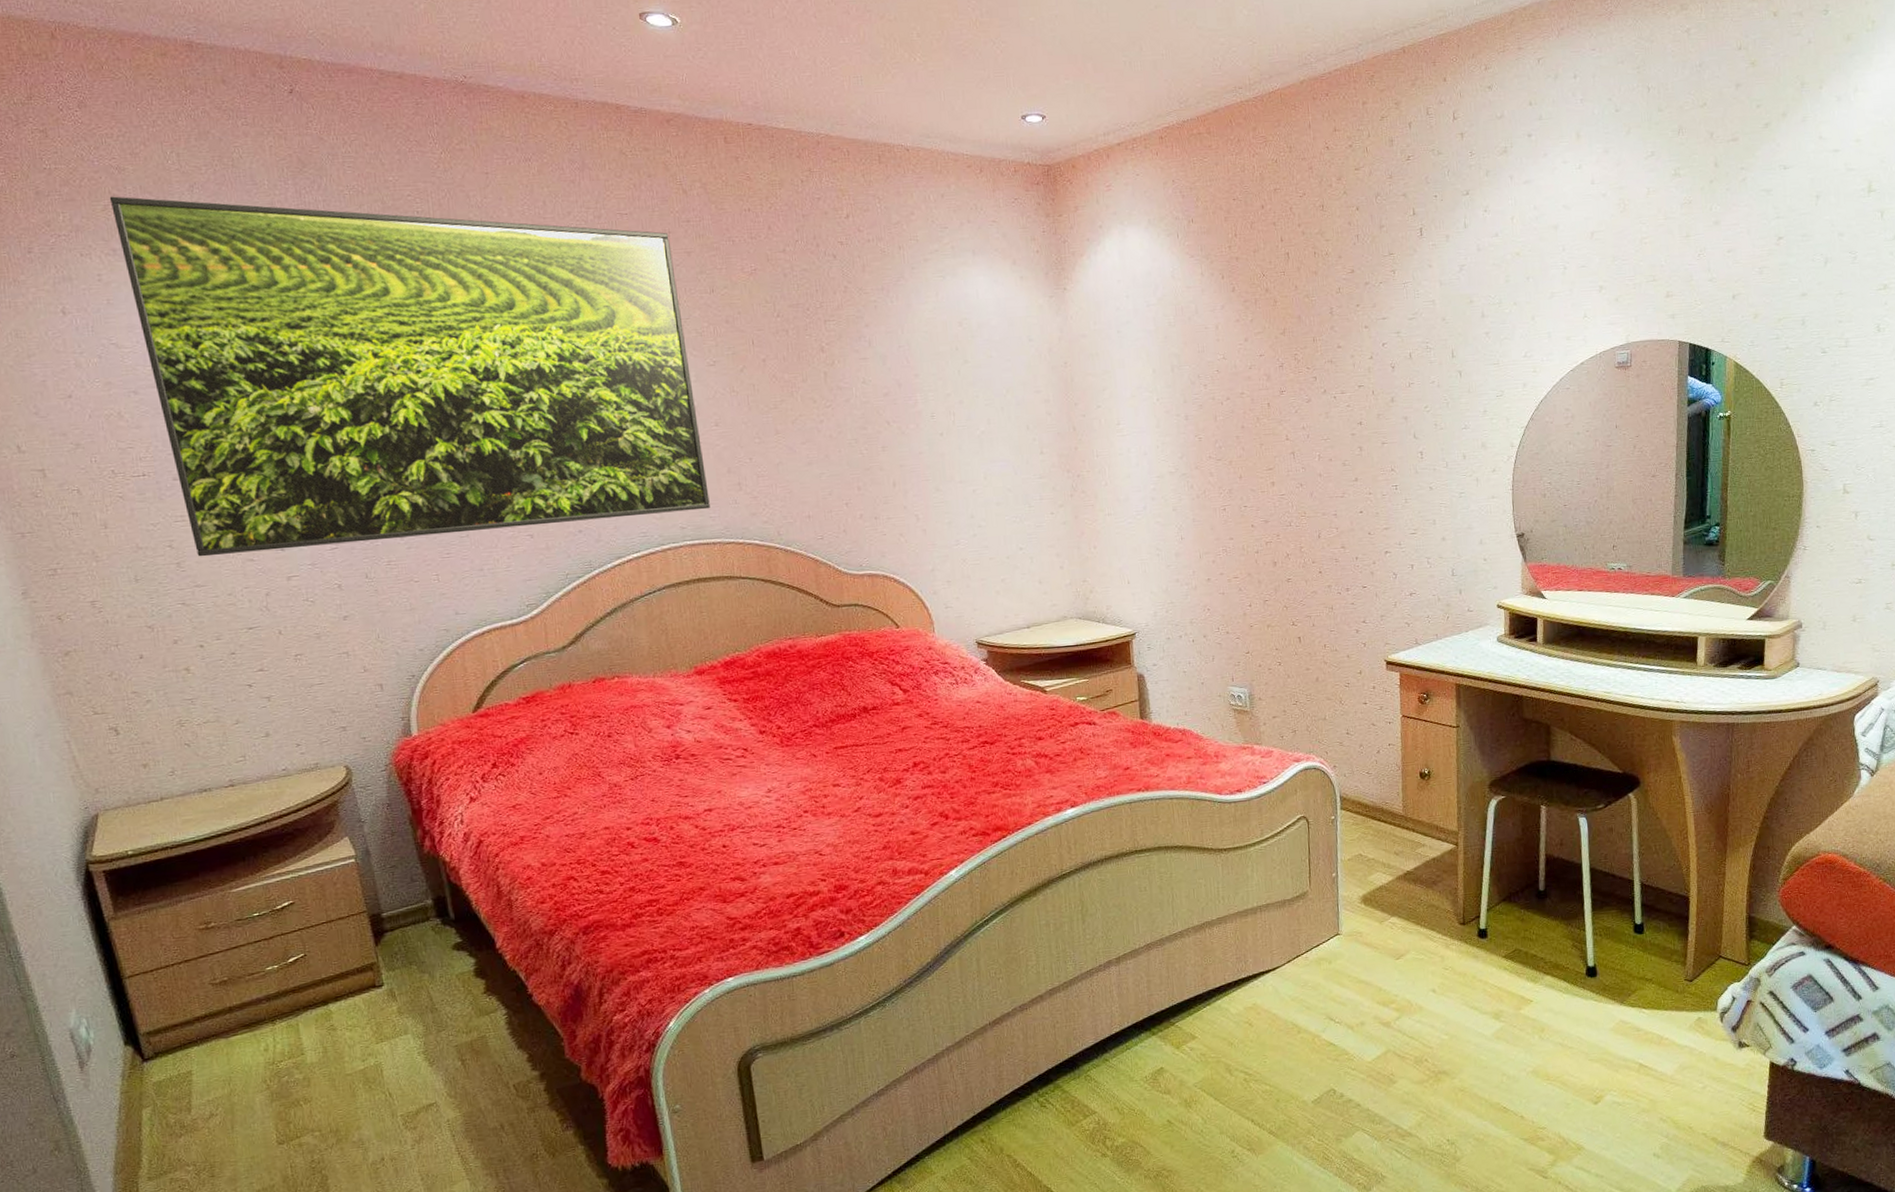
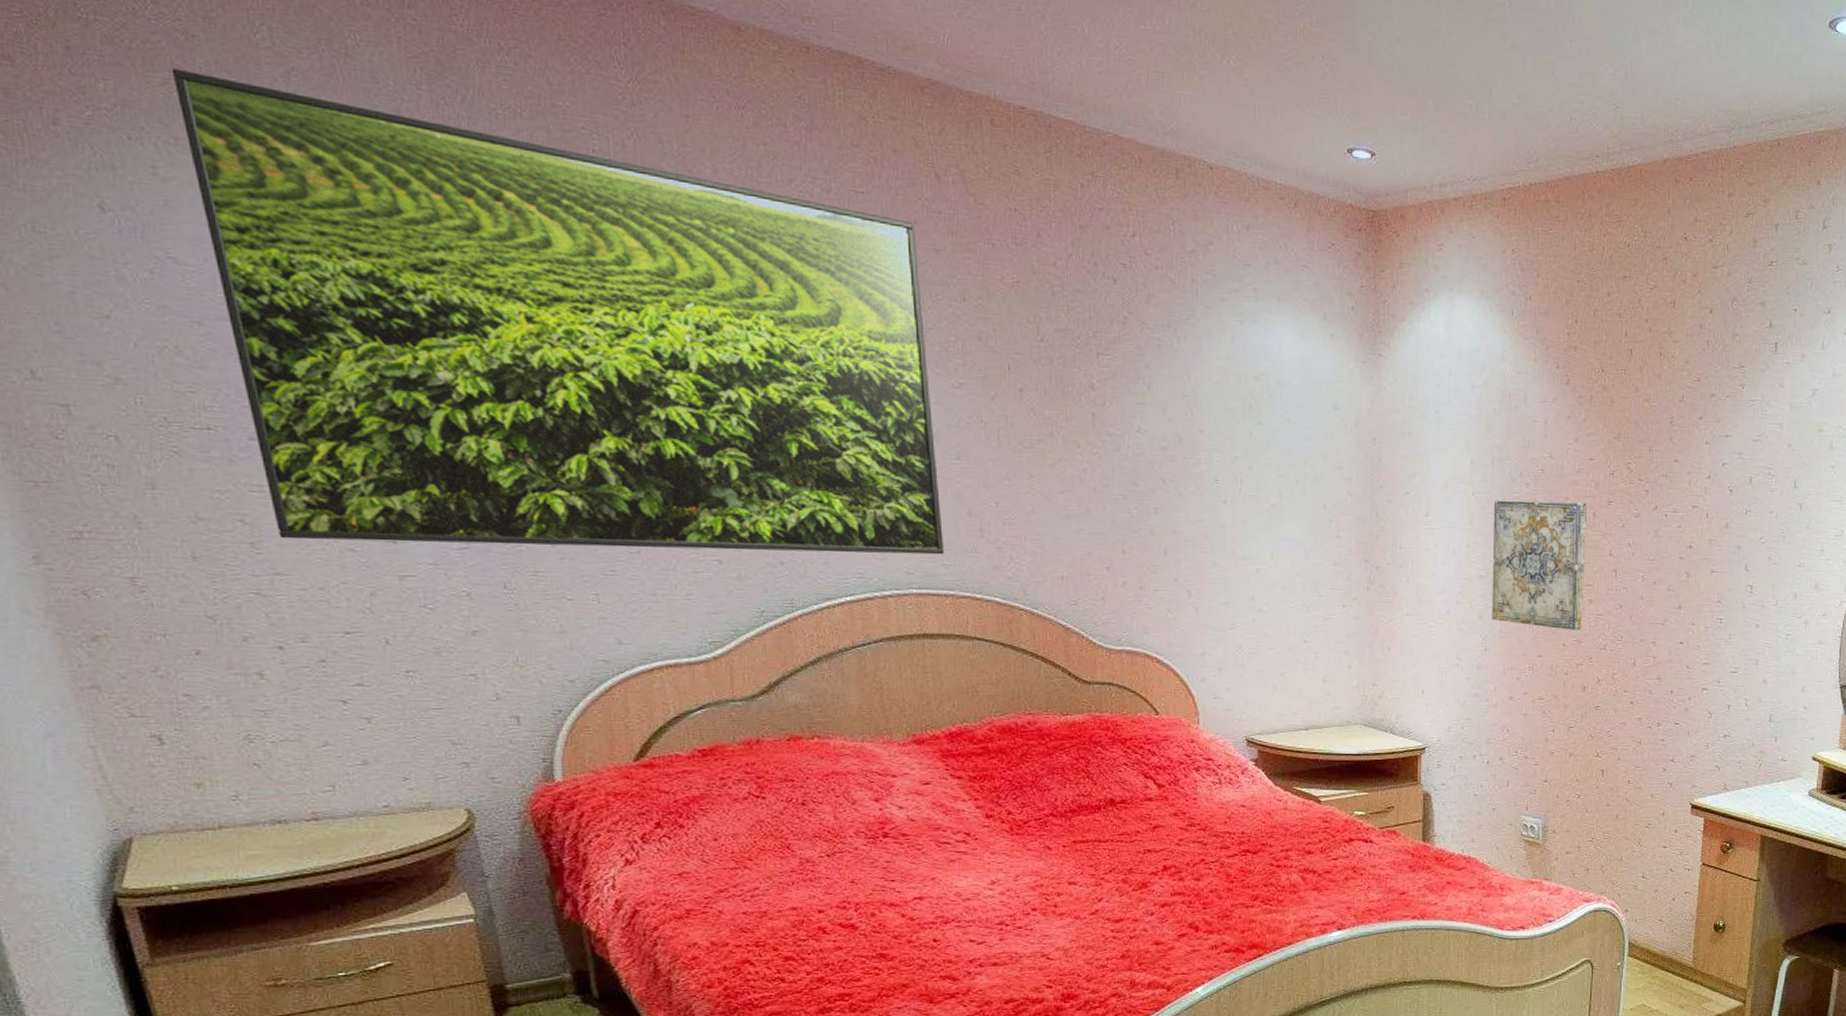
wall art: none [1176,395,1268,512] -> present [1492,500,1586,631]

